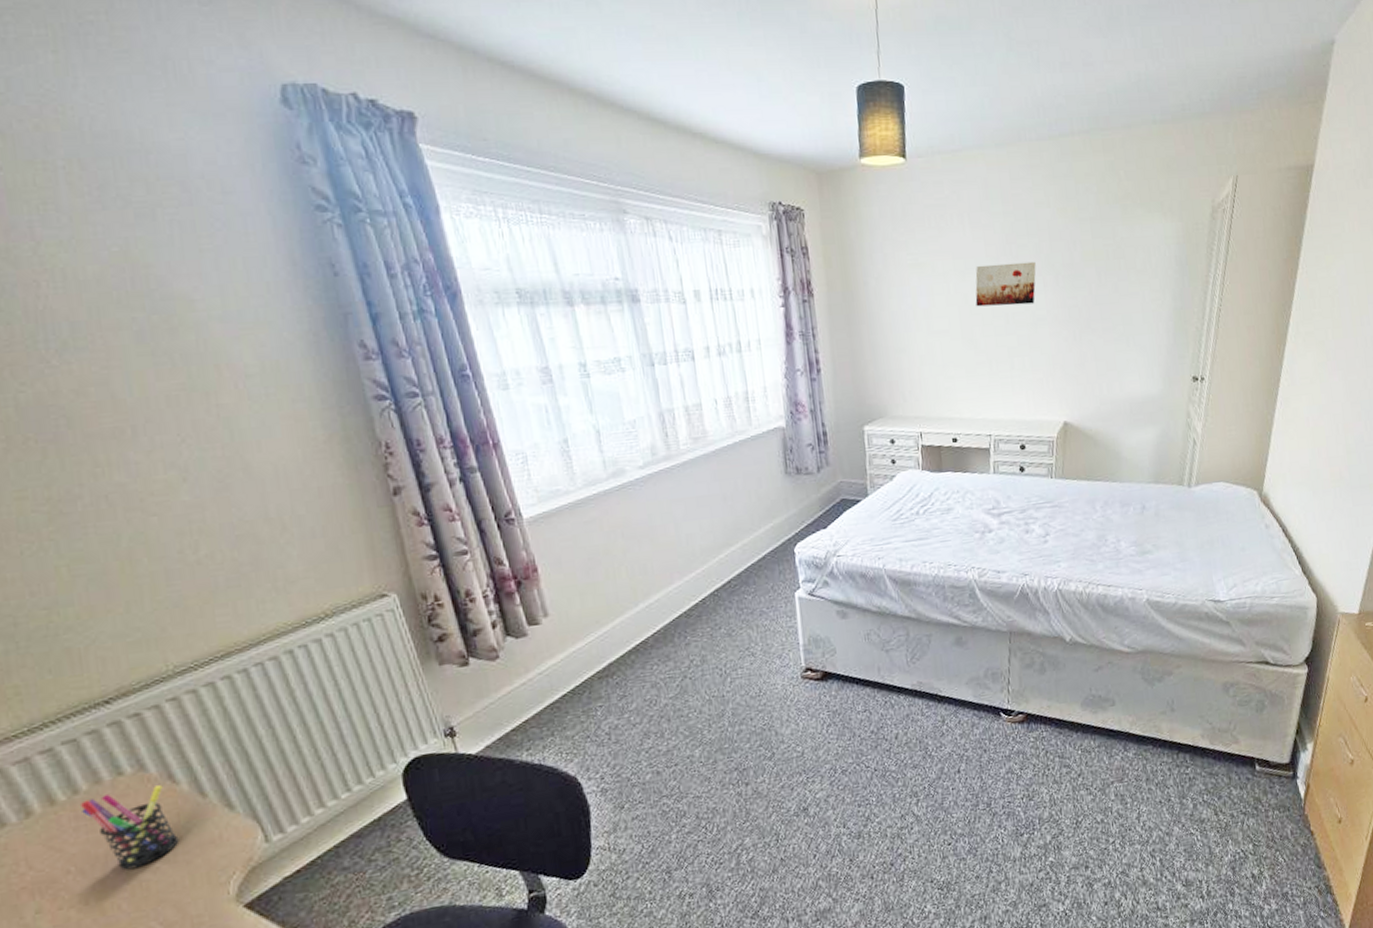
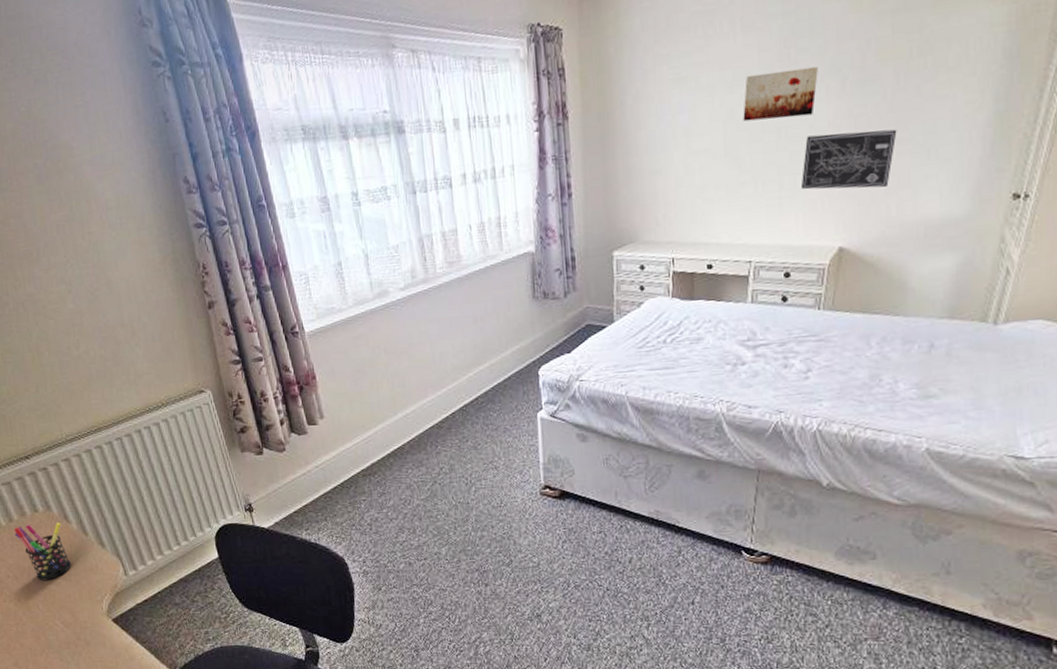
wall art: none [1028,319,1103,370] -> present [800,129,897,190]

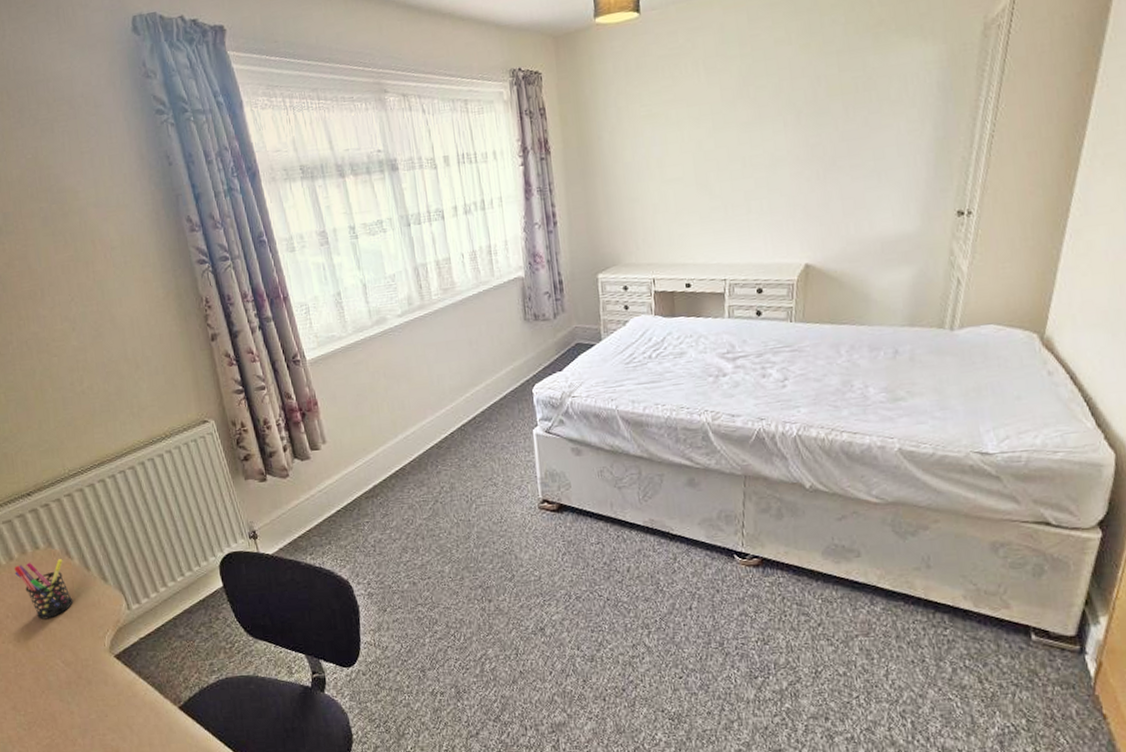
wall art: present [743,66,818,122] -> none [710,101,776,153]
wall art: present [800,129,897,190] -> none [766,156,850,212]

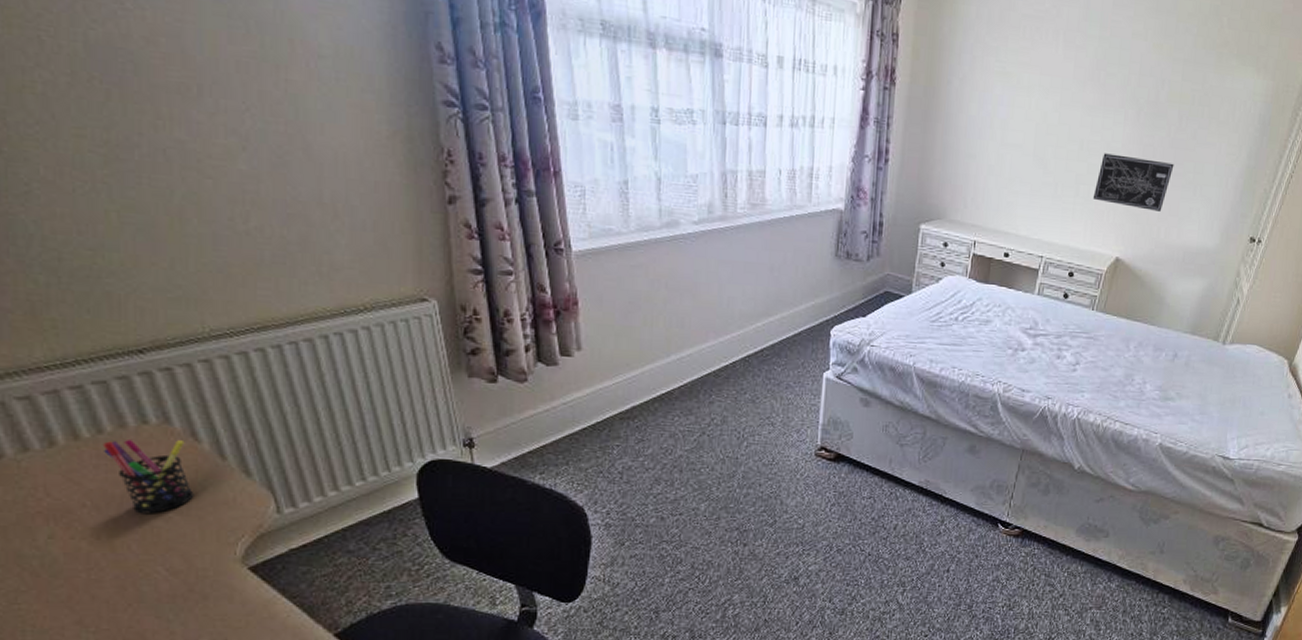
wall art: none [766,156,850,212] -> present [1092,153,1174,211]

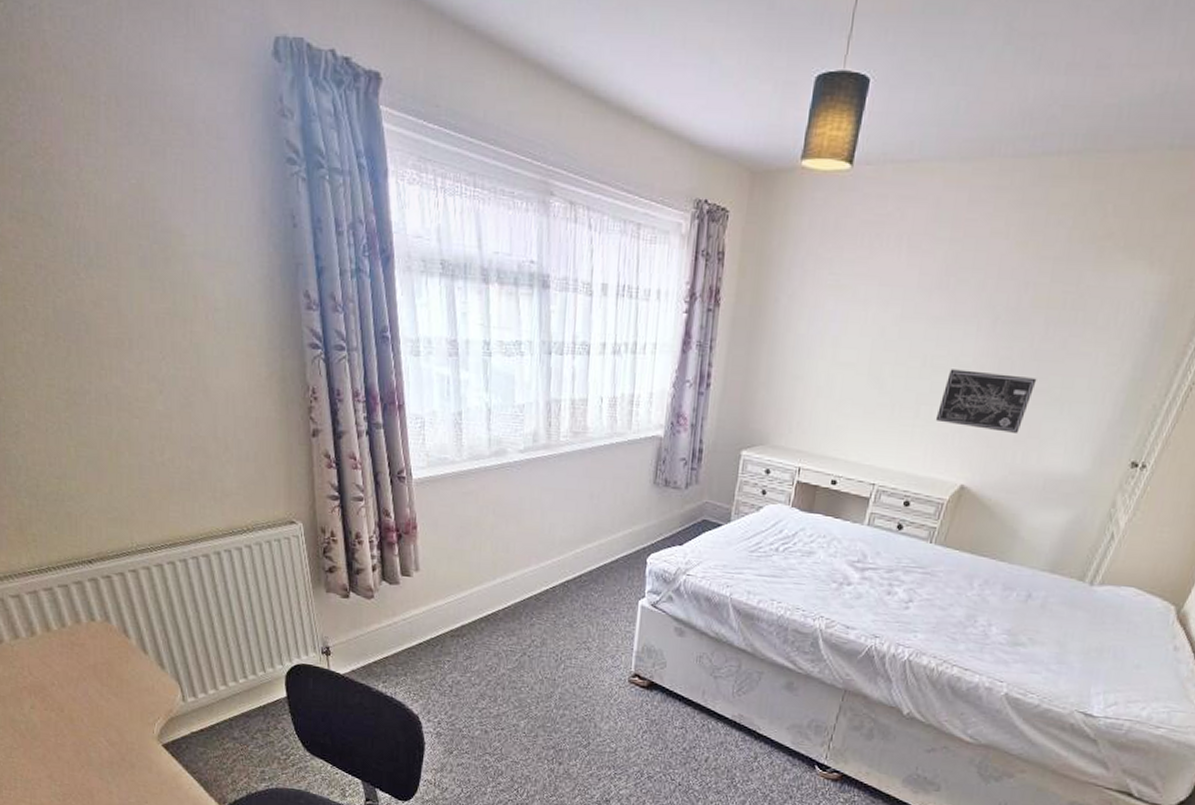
pen holder: present [104,438,194,514] -> none [66,632,126,695]

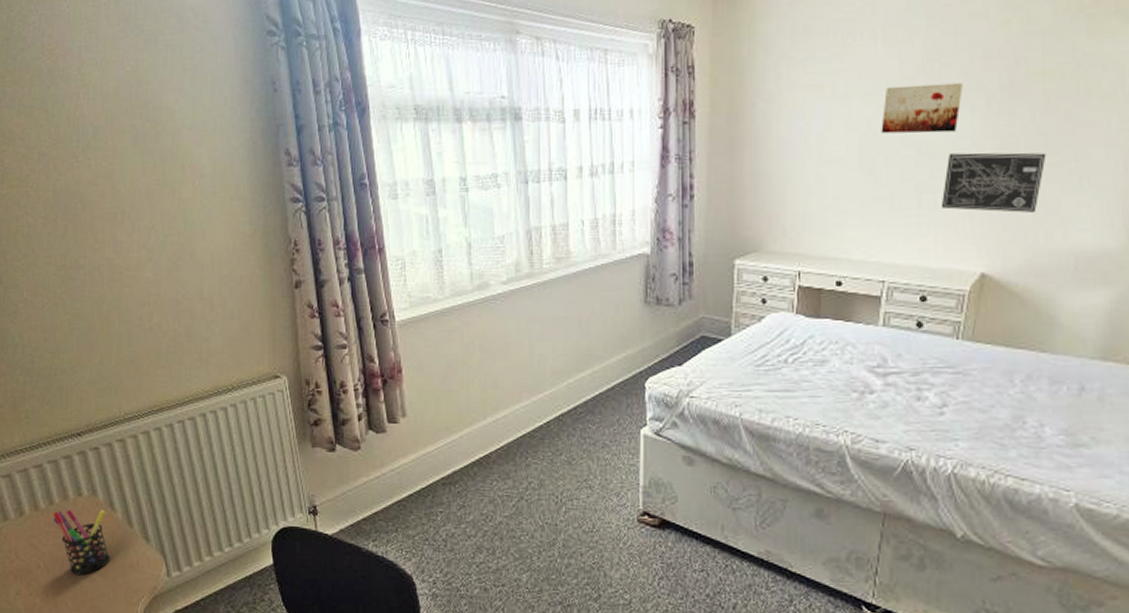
pen holder: none [66,632,126,695] -> present [53,509,111,575]
wall art: none [892,296,974,348] -> present [881,82,963,134]

